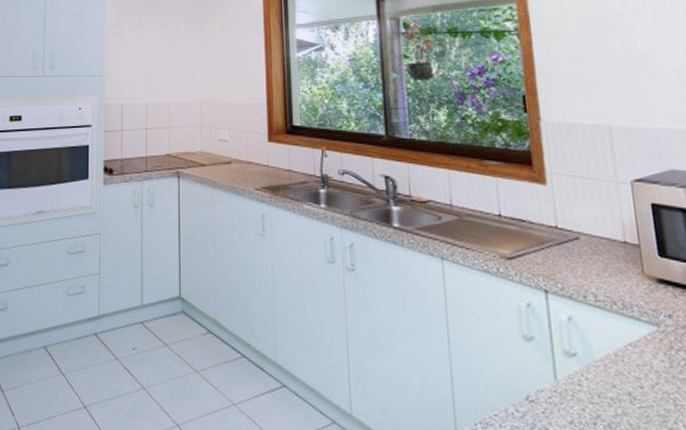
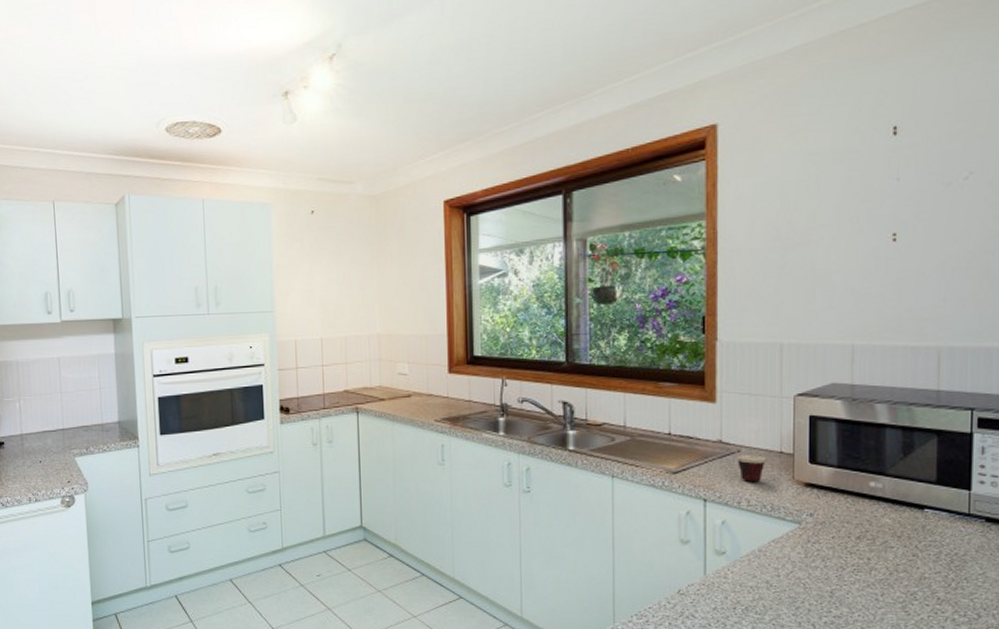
cup: none [550,223,609,274] -> present [716,438,766,482]

